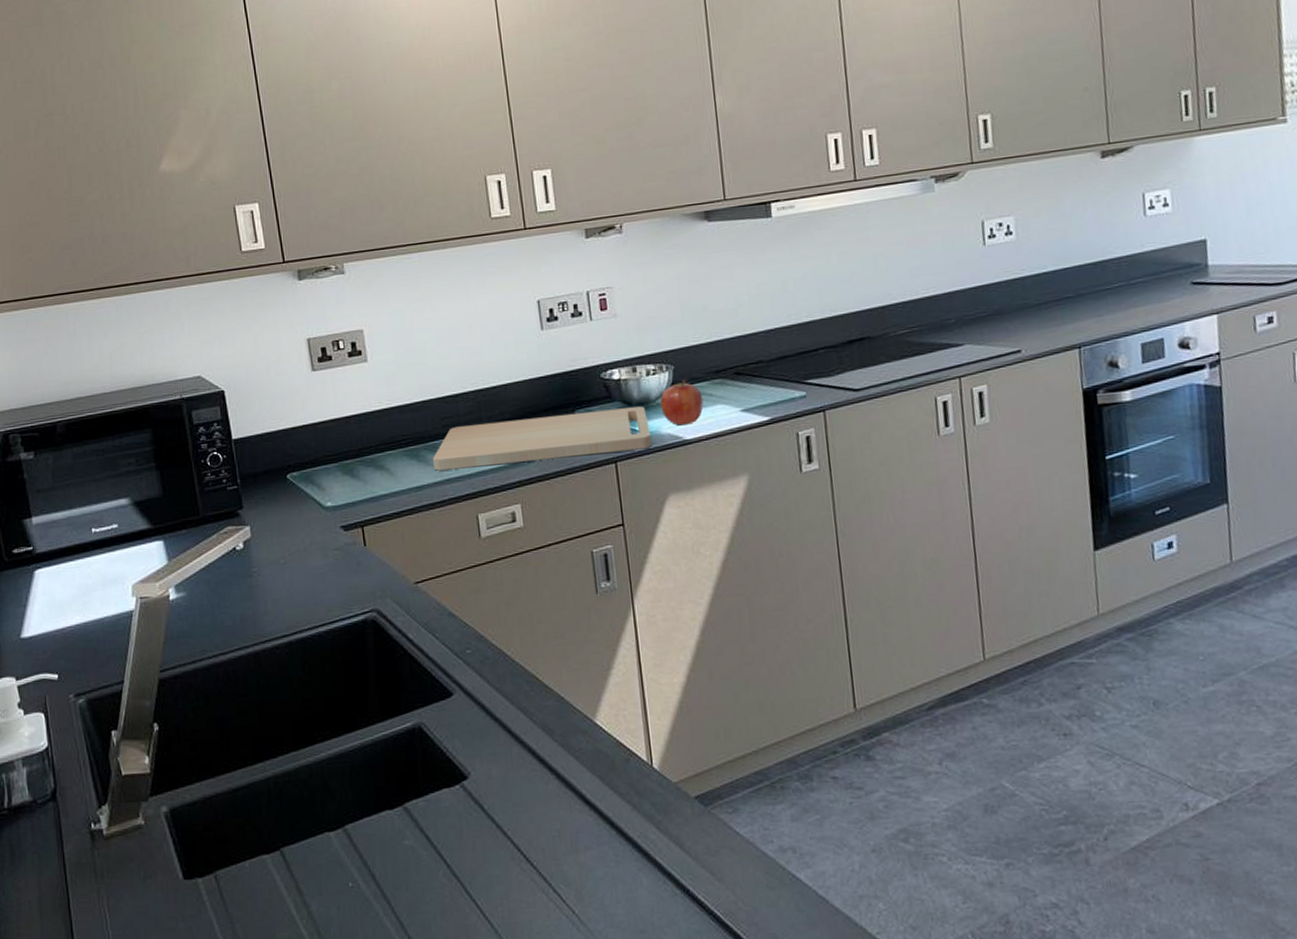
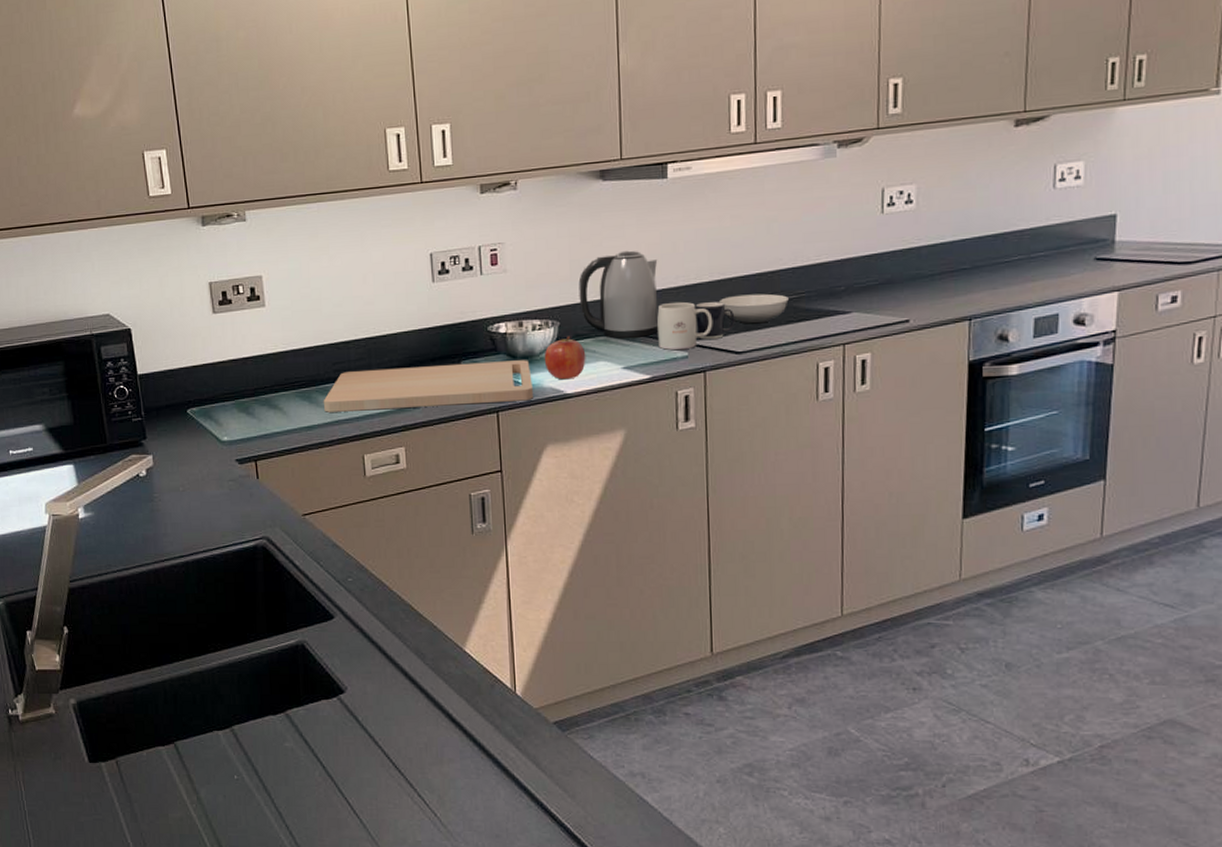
kettle: none [691,290,774,381] -> present [579,250,658,339]
mug: none [771,340,829,391] -> present [657,301,713,351]
mug: none [809,339,851,378] -> present [695,302,735,339]
bowl: none [832,329,902,361] -> present [718,293,789,324]

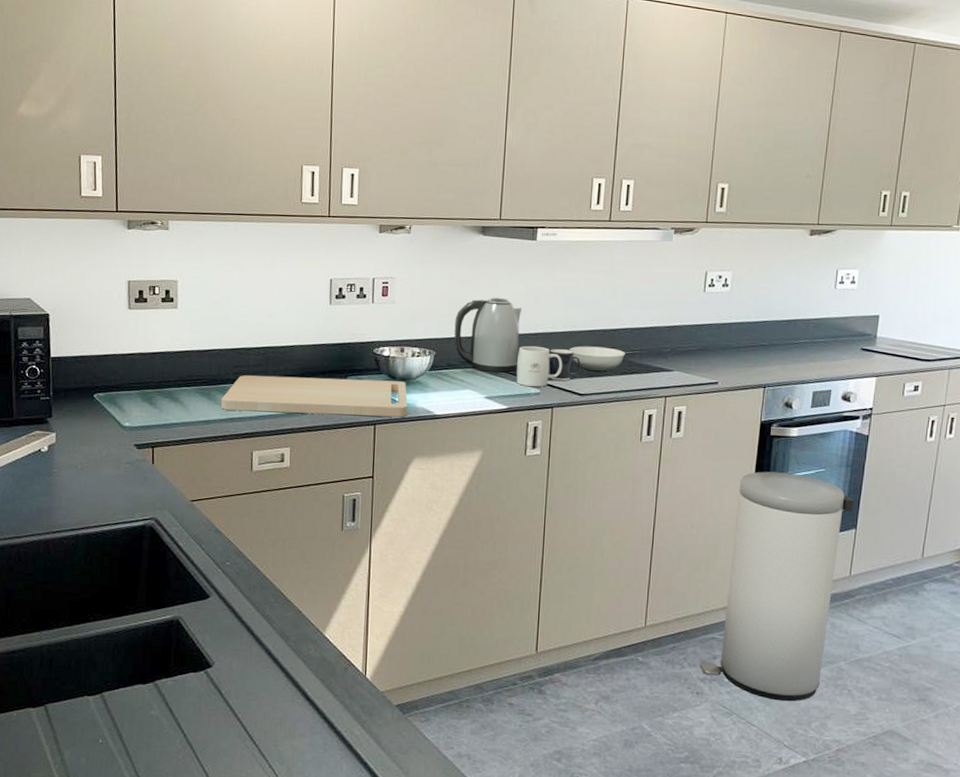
fruit: present [544,336,586,380] -> none [419,364,455,403]
pedal bin: none [913,419,1101,693] -> present [699,471,855,702]

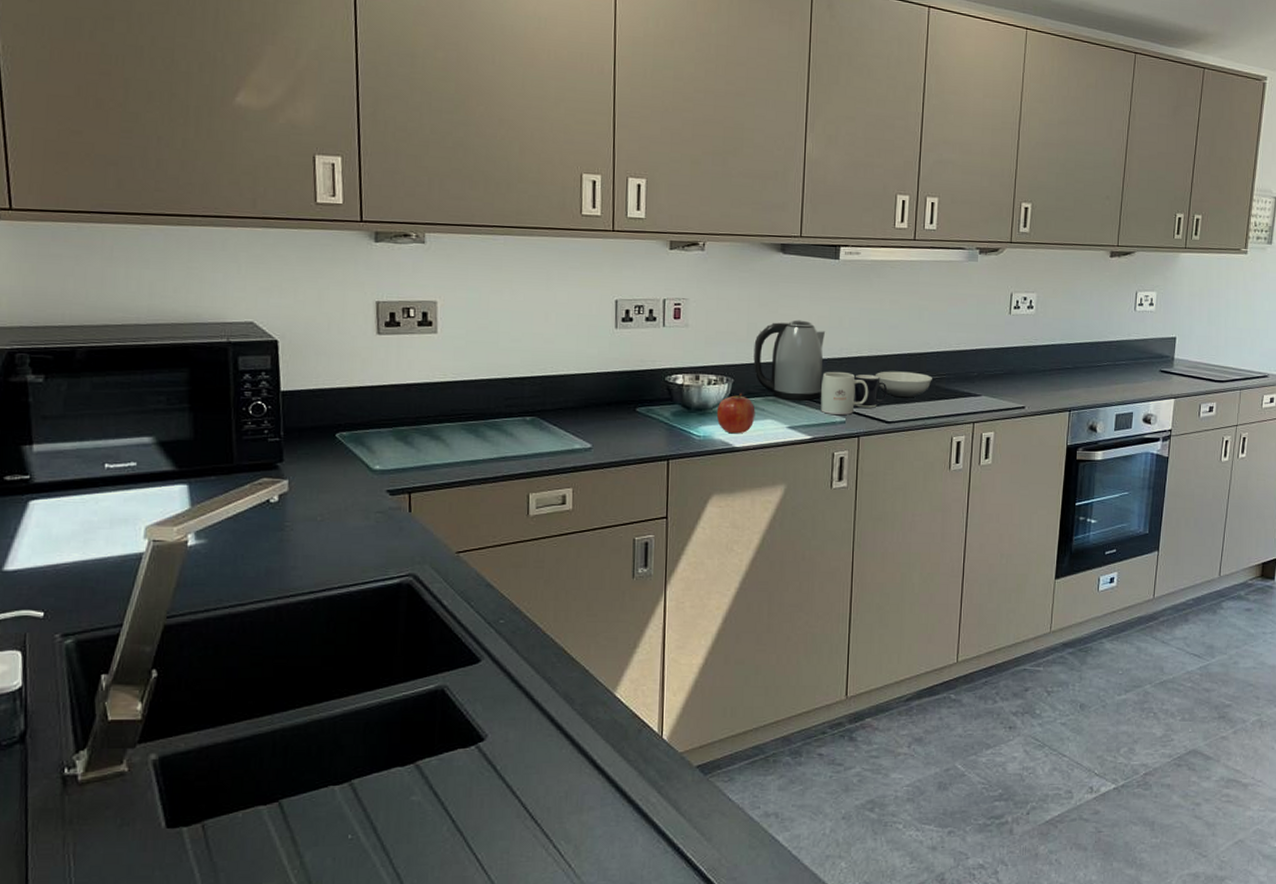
cutting board: present [220,375,407,417] -> none [490,408,704,451]
fruit: none [419,364,455,403] -> present [716,393,755,434]
pedal bin: present [699,471,855,702] -> none [1011,496,1157,729]

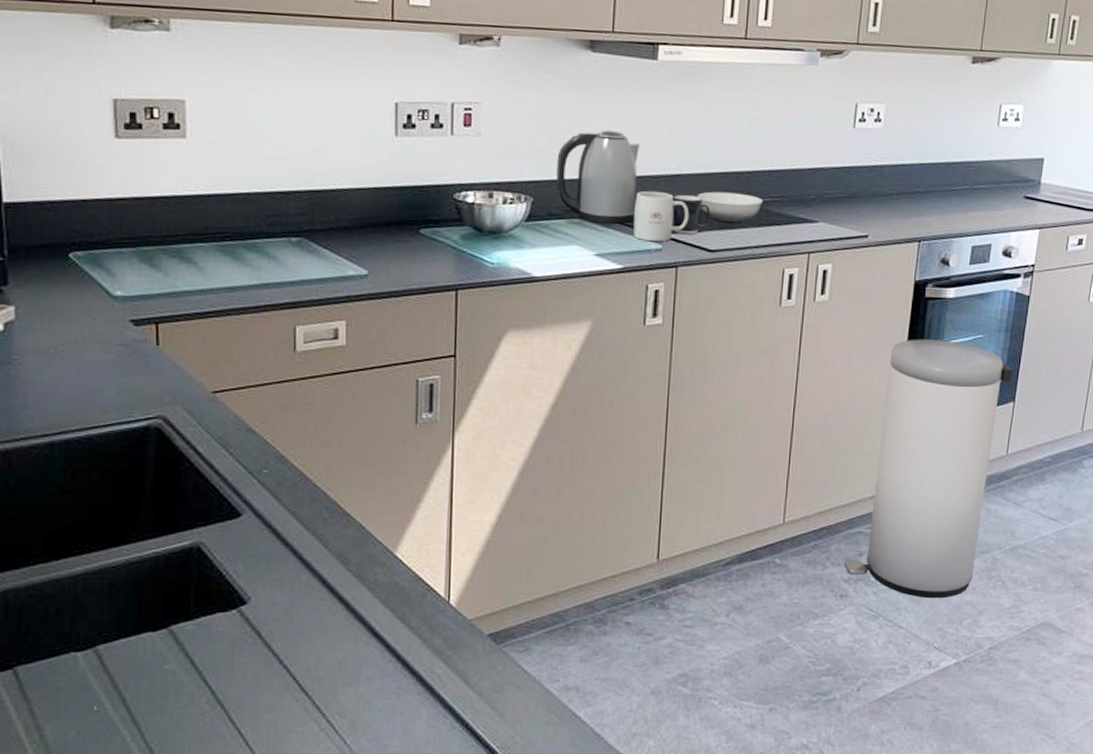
fruit: present [716,393,755,434] -> none [512,214,558,262]
pedal bin: none [1011,496,1157,729] -> present [843,339,1014,599]

